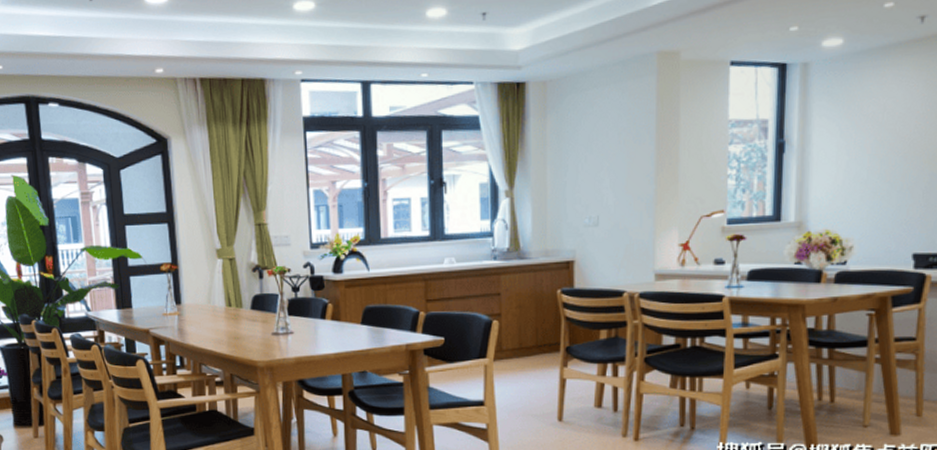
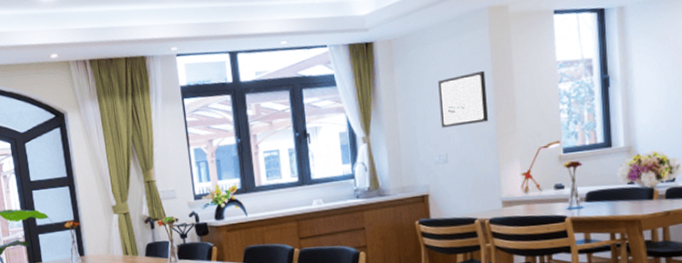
wall art: none [595,124,648,187] -> present [438,70,488,128]

